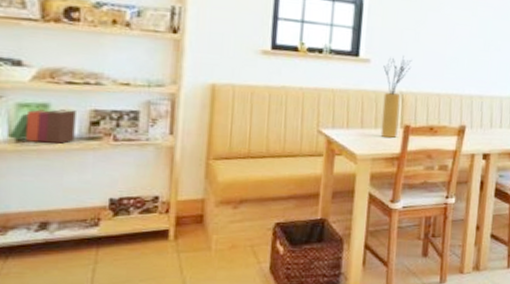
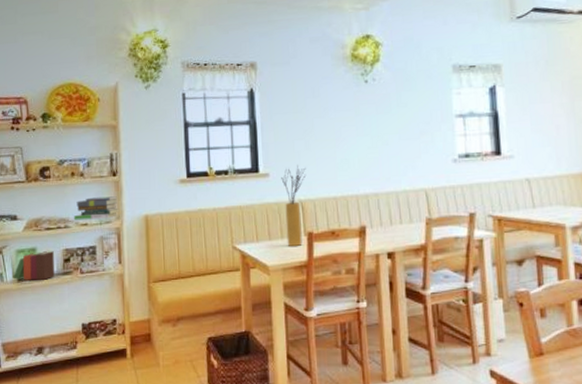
books: none [110,53,178,82] -> present [73,196,120,221]

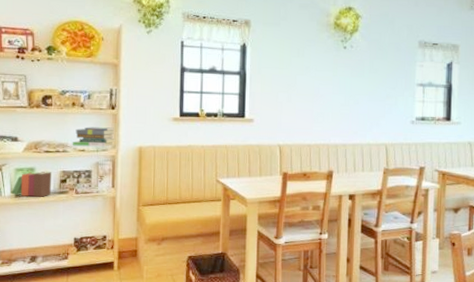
vase: present [281,165,306,246] -> none [264,114,286,183]

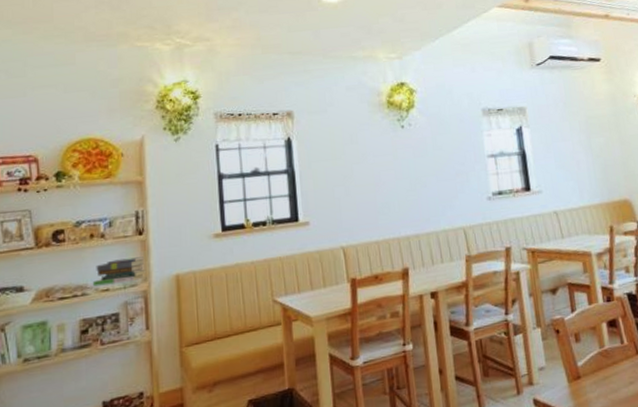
books: present [12,172,51,197] -> none [19,323,69,360]

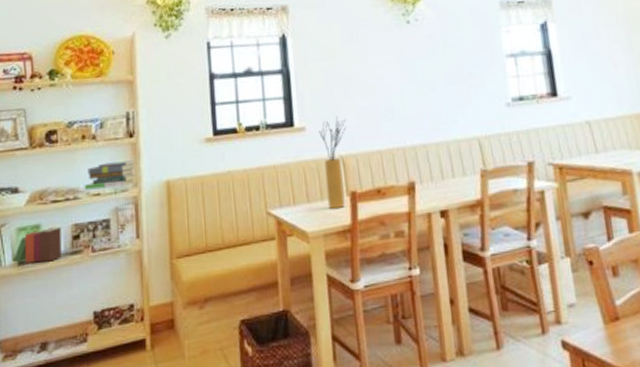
books: none [19,323,69,360] -> present [14,227,62,264]
vase: none [322,211,348,295] -> present [319,116,347,209]

